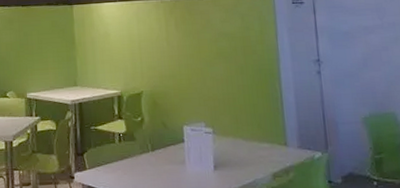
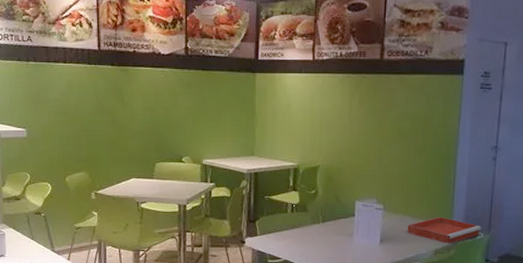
tray: none [240,137,319,166] -> present [407,217,482,244]

